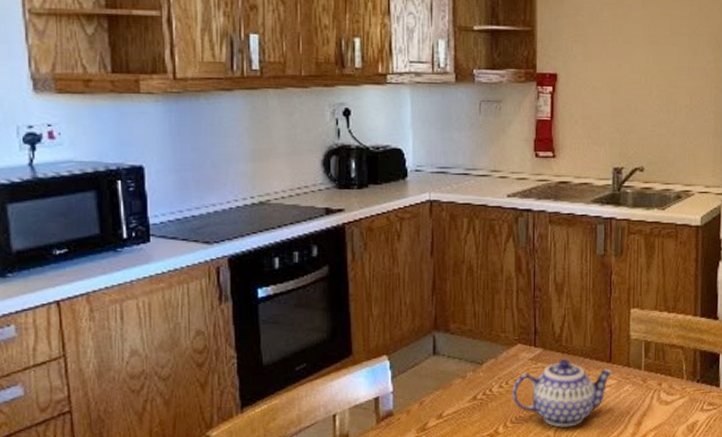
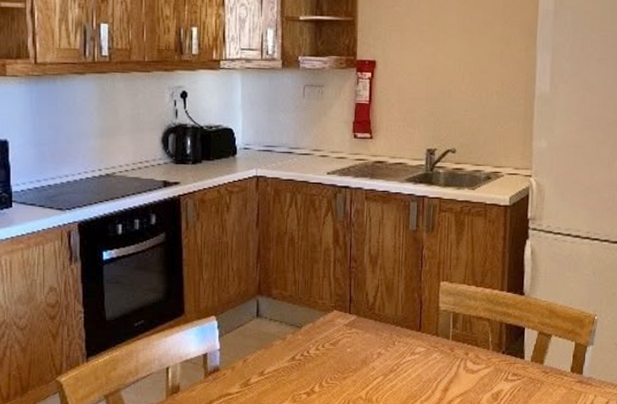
teapot: present [512,359,613,427] -> none [327,326,422,389]

